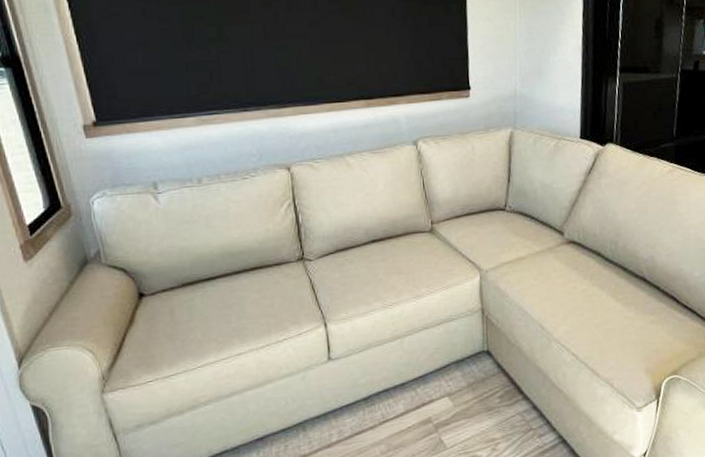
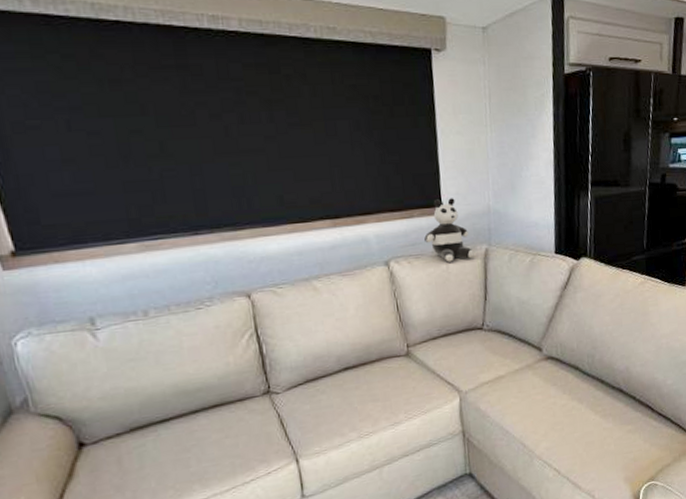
stuffed animal: none [452,82,499,144] -> present [424,198,474,262]

